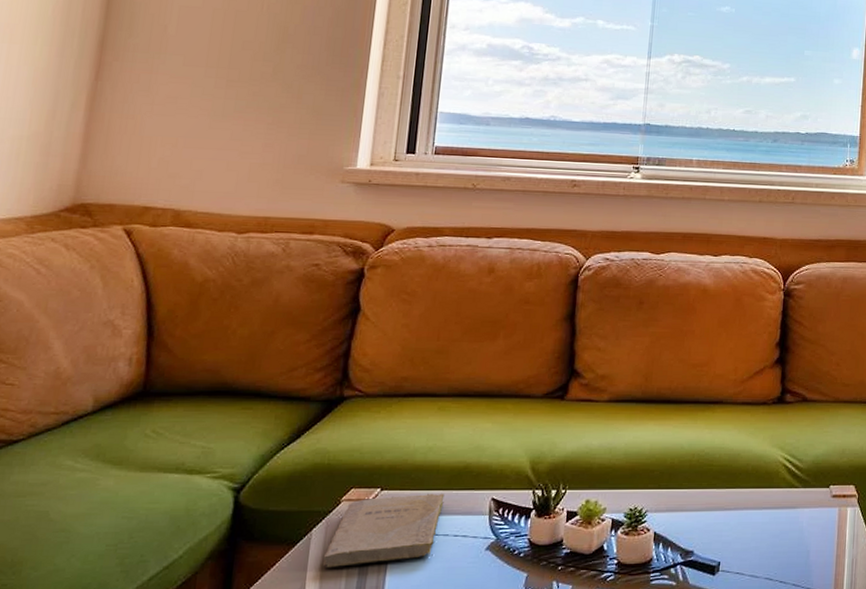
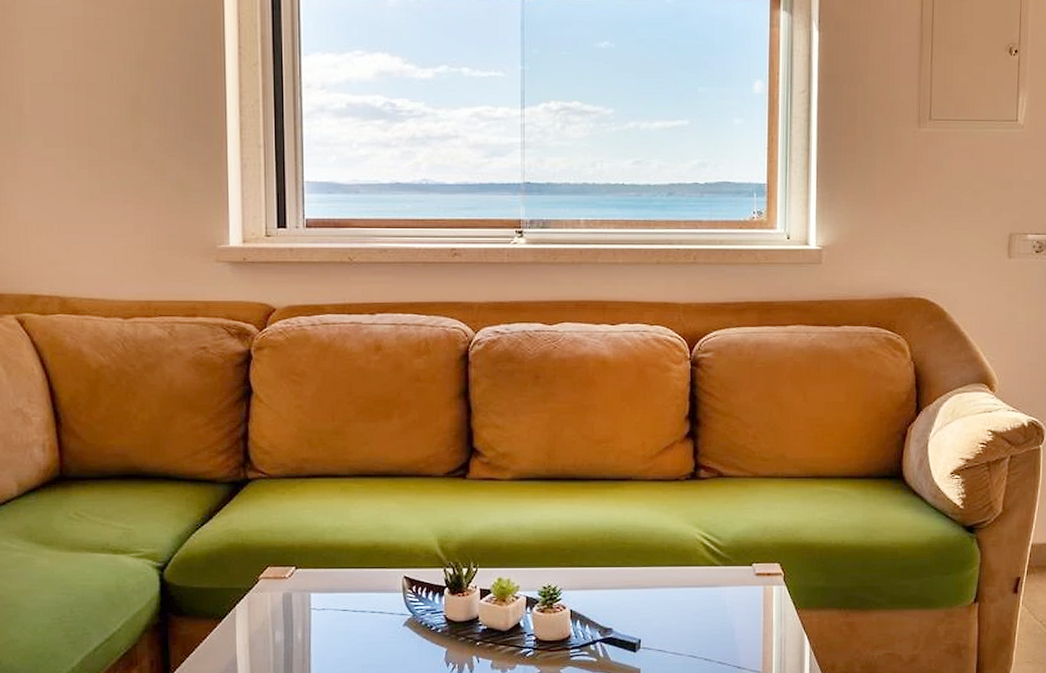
book: present [323,493,445,568] -> none [249,571,358,642]

